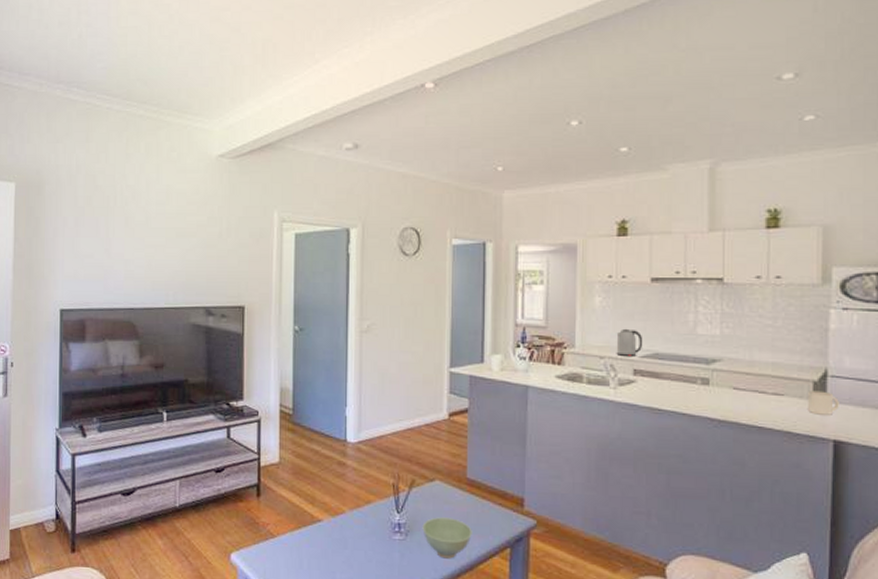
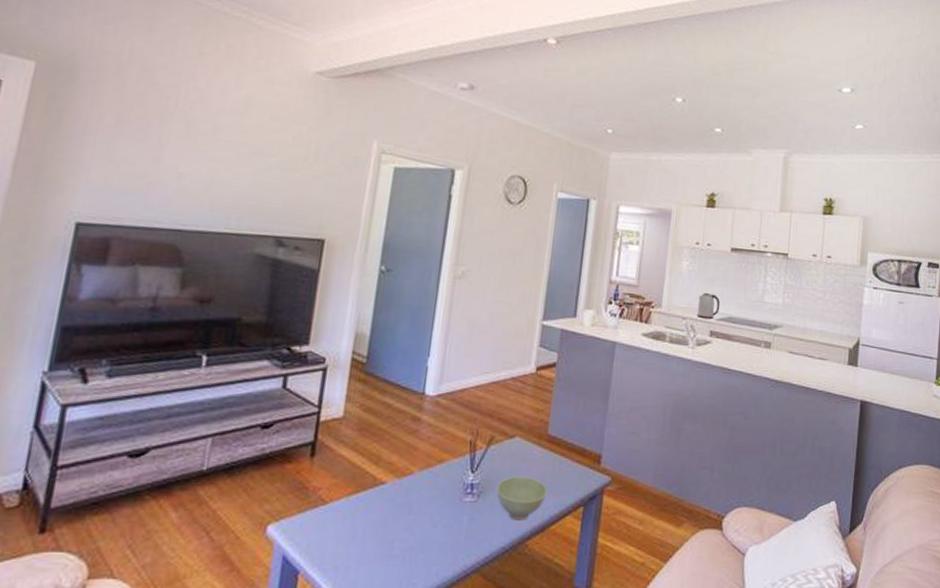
mug: present [808,390,839,417] -> none [844,356,867,380]

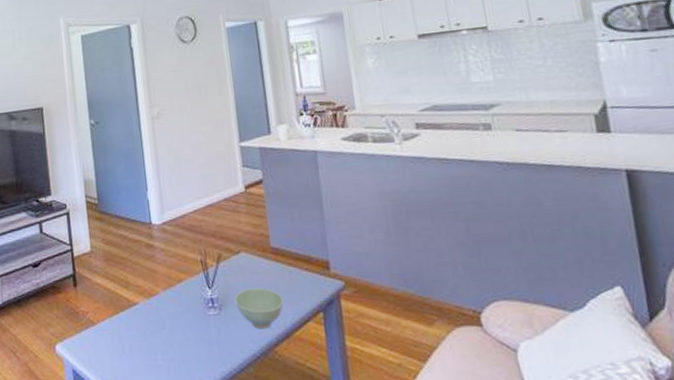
kettle: present [696,292,721,320] -> none [394,85,421,113]

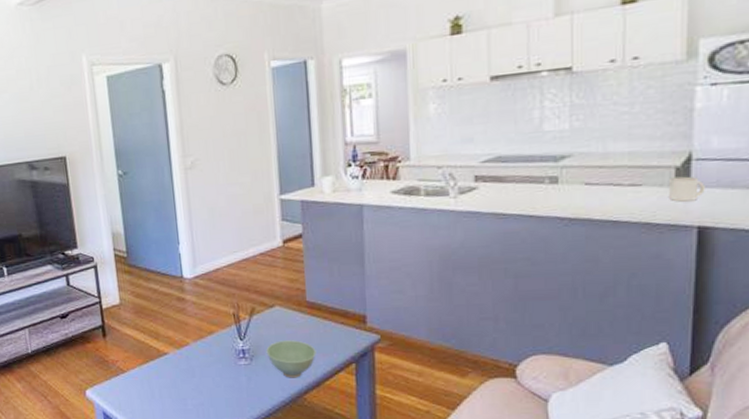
mug: none [591,122,625,147] -> present [669,176,705,203]

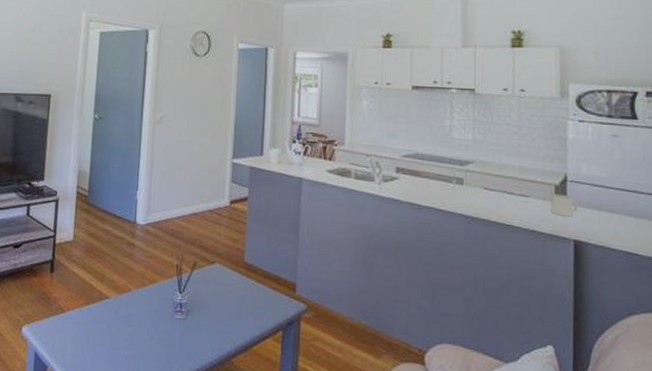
bowl: present [266,340,316,378] -> none [202,298,248,340]

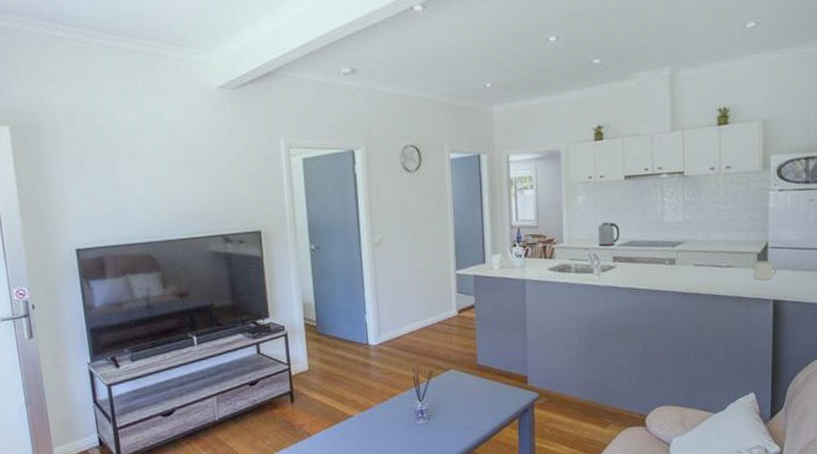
kettle: none [381,130,405,157] -> present [597,222,620,247]

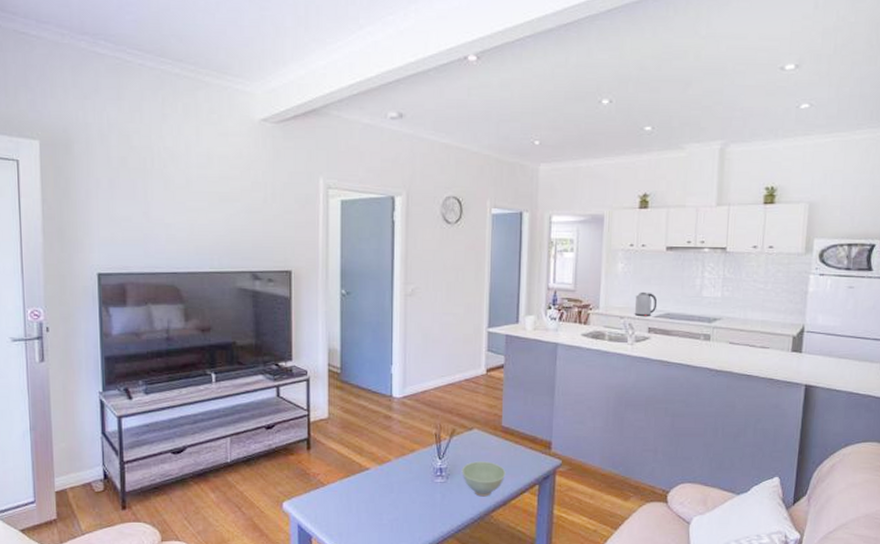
bowl: none [442,400,485,435] -> present [461,461,506,497]
mug: present [753,260,777,281] -> none [787,344,812,365]

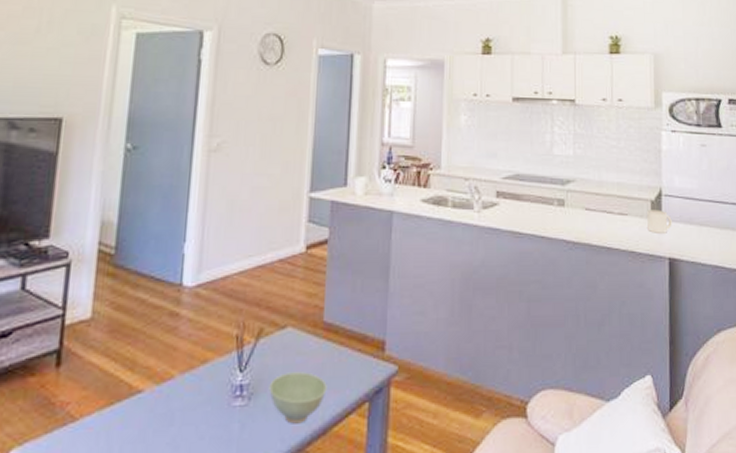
kettle: present [634,291,658,317] -> none [480,148,506,179]
mug: none [787,344,812,365] -> present [647,209,672,235]

